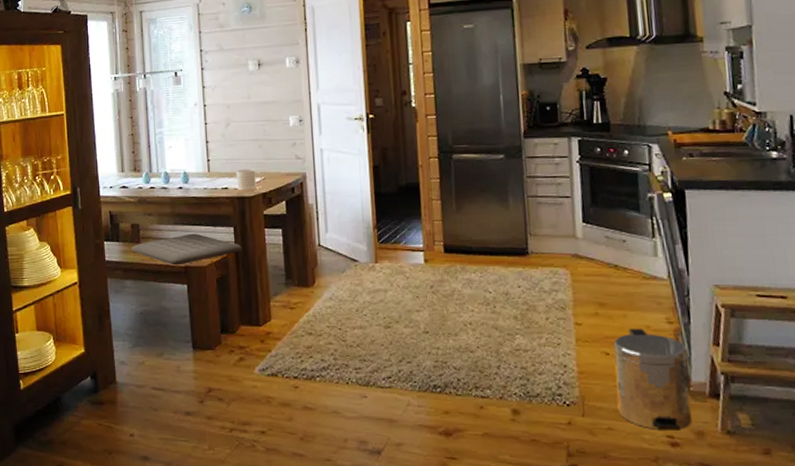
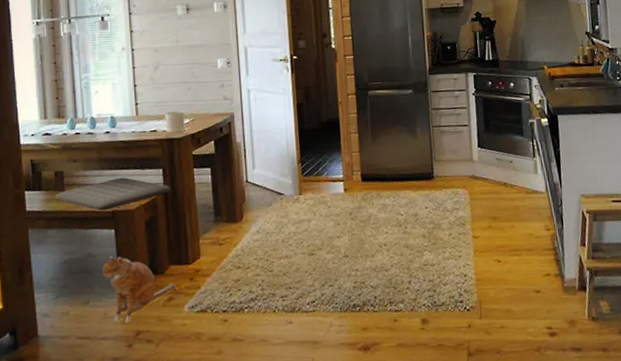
cat: none [176,311,247,380] -> present [102,256,177,324]
trash can: present [613,328,693,430] -> none [504,236,566,324]

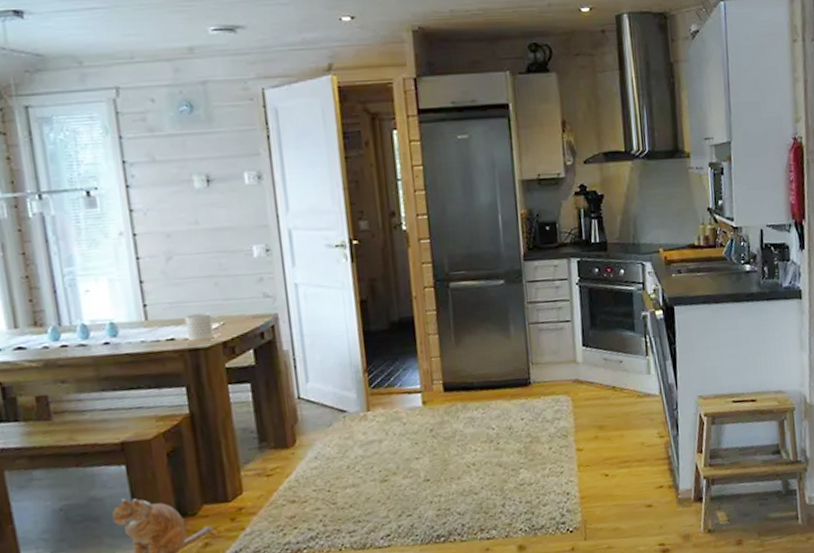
cushion: present [55,177,171,211] -> none [39,399,199,444]

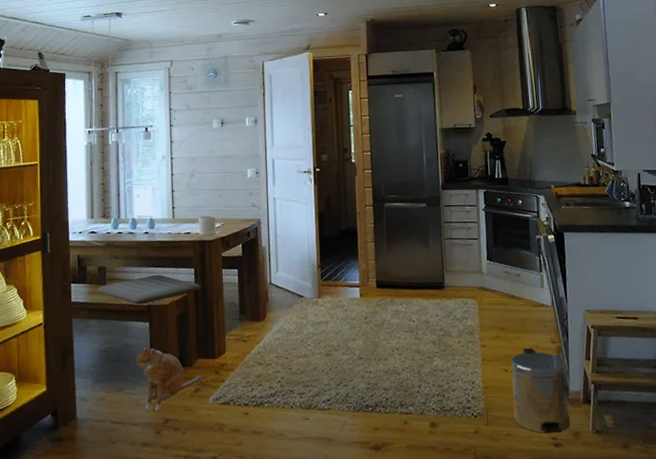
cushion: none [39,399,199,444] -> present [98,274,201,305]
trash can: none [612,445,680,541] -> present [510,347,571,433]

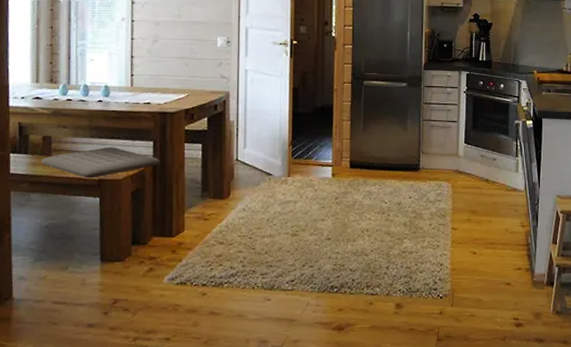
cat: present [137,347,203,412] -> none [84,224,158,292]
mug: present [198,215,222,236] -> none [159,85,186,107]
trash can: present [510,347,571,433] -> none [479,231,534,314]

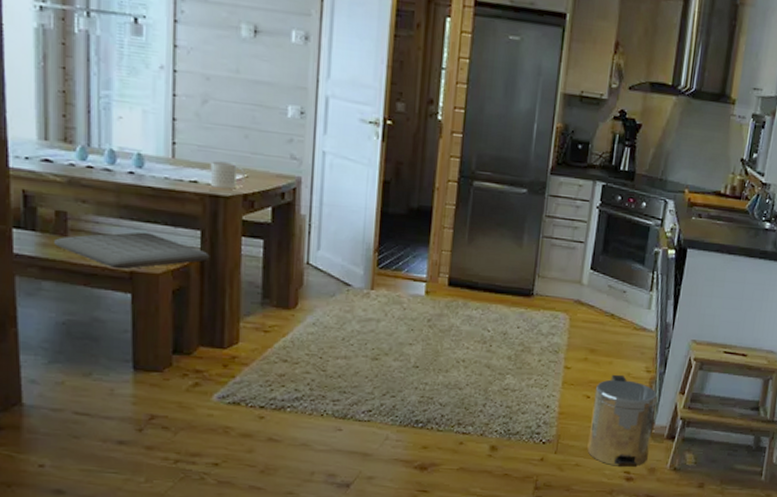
mug: none [159,85,186,107] -> present [209,160,245,190]
trash can: none [479,231,534,314] -> present [587,374,658,467]

